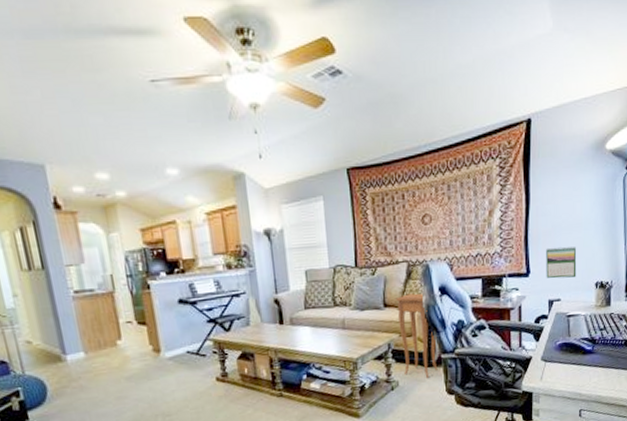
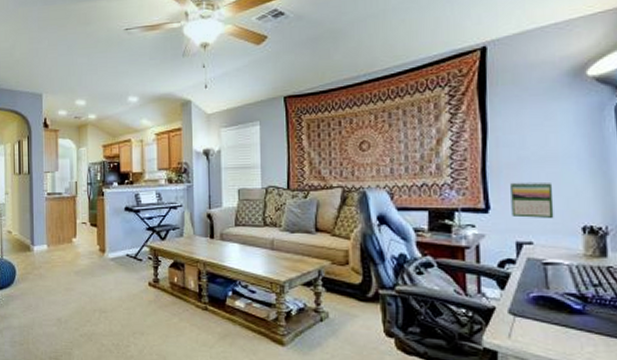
side table: present [395,293,438,378] -> none [327,220,375,314]

